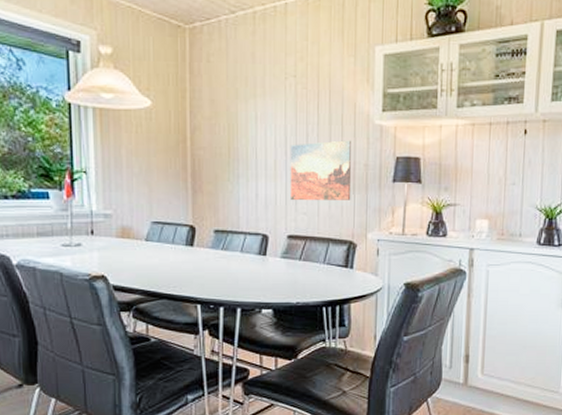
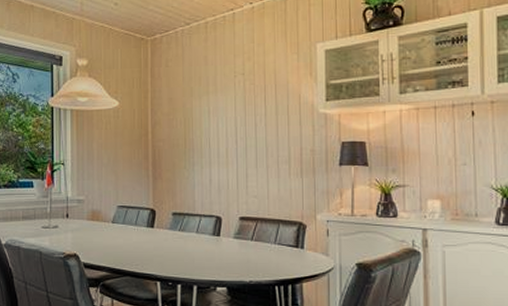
wall art: present [290,140,352,201] -> none [240,128,299,185]

